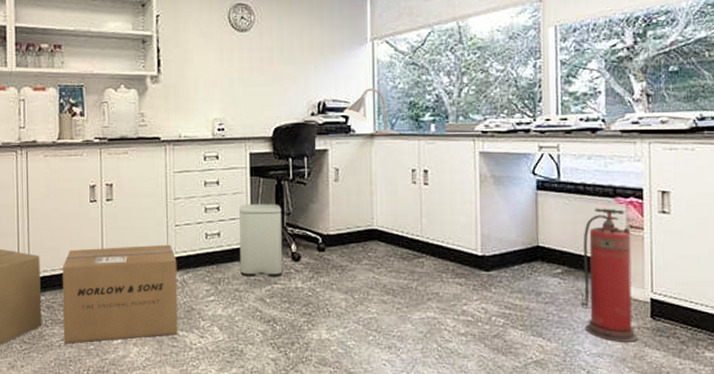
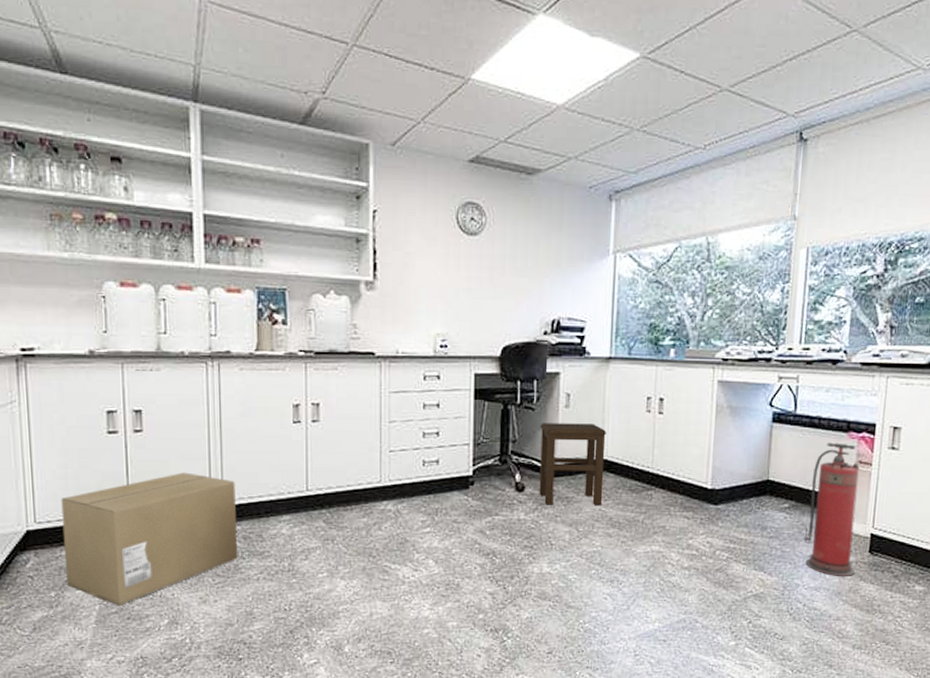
box: present [62,244,178,344] -> none [260,471,391,578]
pedal bin: present [239,204,283,277] -> none [459,429,507,508]
stool: none [312,196,376,274] -> present [539,423,606,506]
table lamp: present [343,88,402,135] -> none [578,307,640,359]

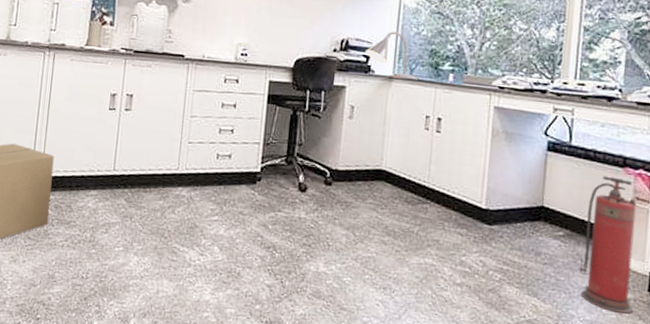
stool: present [539,423,606,506] -> none [320,130,386,214]
table lamp: none [578,307,640,359] -> present [364,31,420,81]

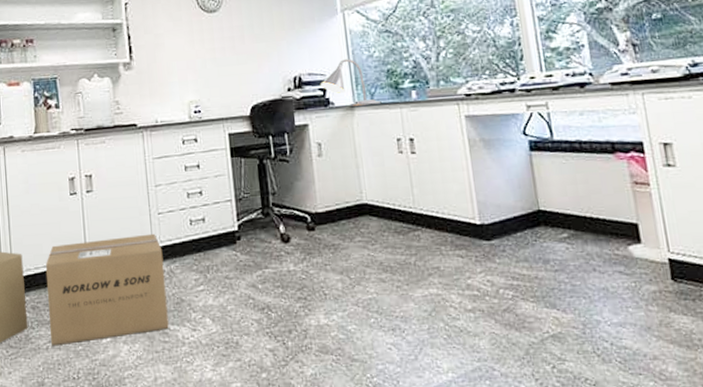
box: none [67,153,186,250] -> present [45,233,169,346]
fire extinguisher: present [580,175,637,314] -> none [586,165,662,309]

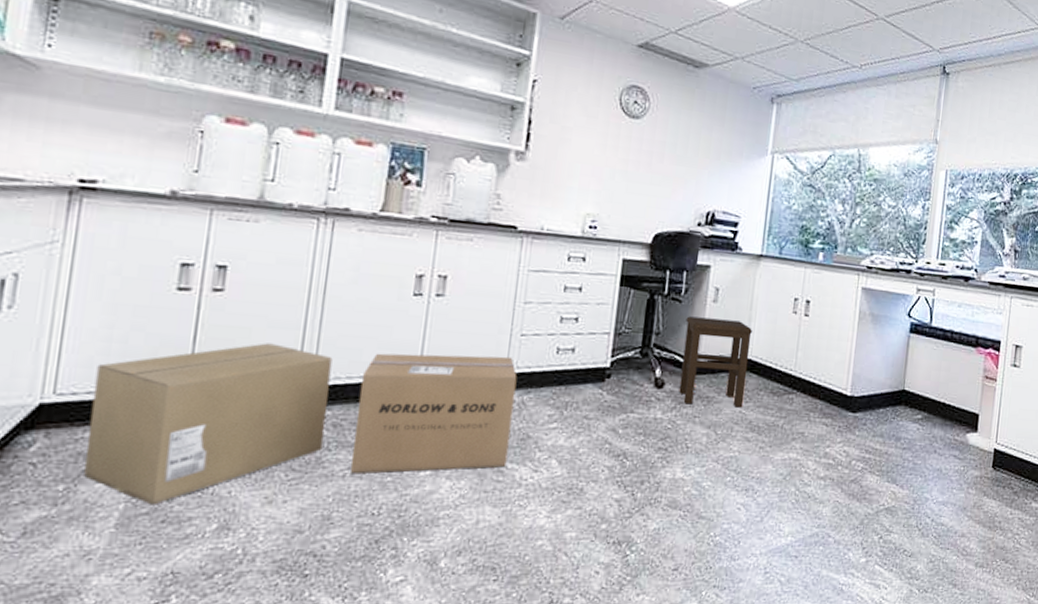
stool: none [296,169,370,254] -> present [679,316,752,408]
table lamp: present [320,59,383,106] -> none [732,204,790,260]

